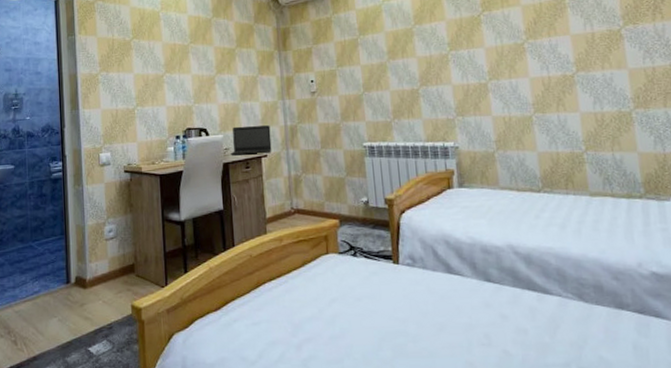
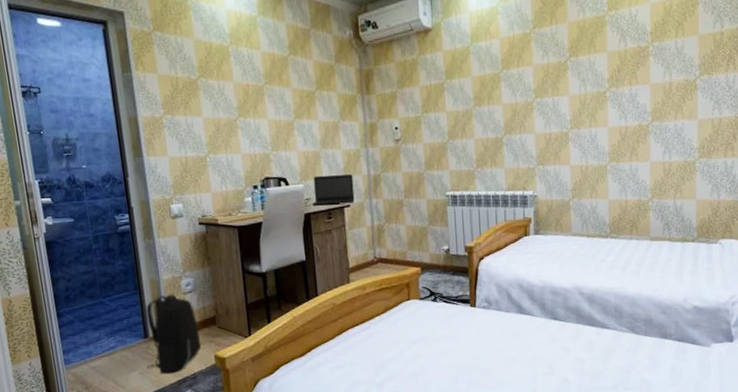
backpack: none [66,240,120,322] -> present [145,294,202,374]

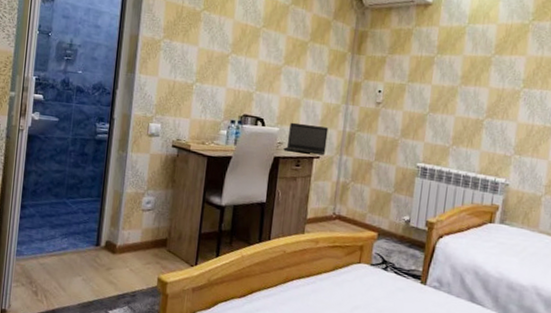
backpack: present [145,294,202,374] -> none [91,208,150,286]

